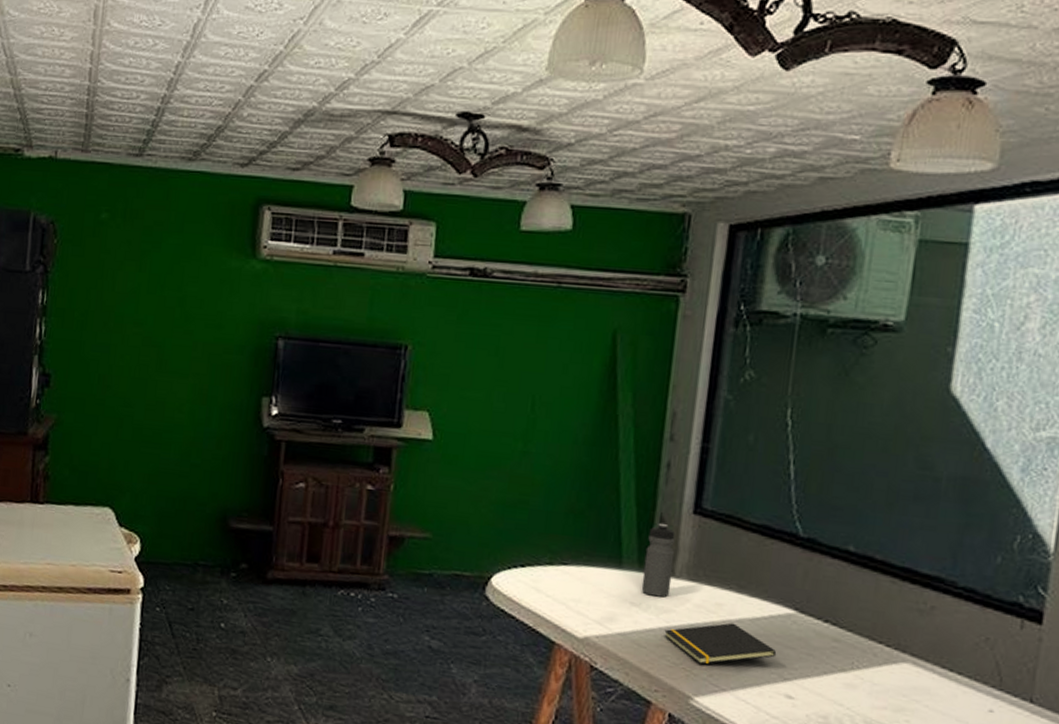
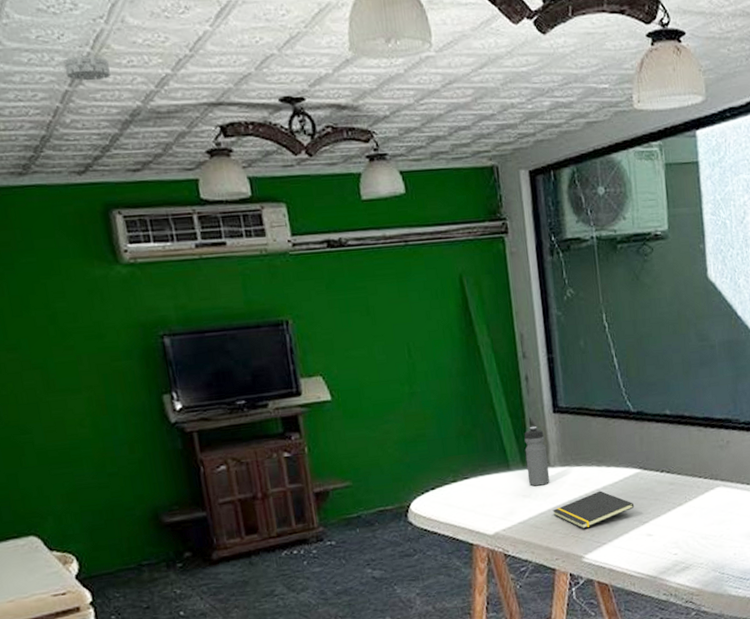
smoke detector: none [255,54,297,79] -> present [63,56,111,81]

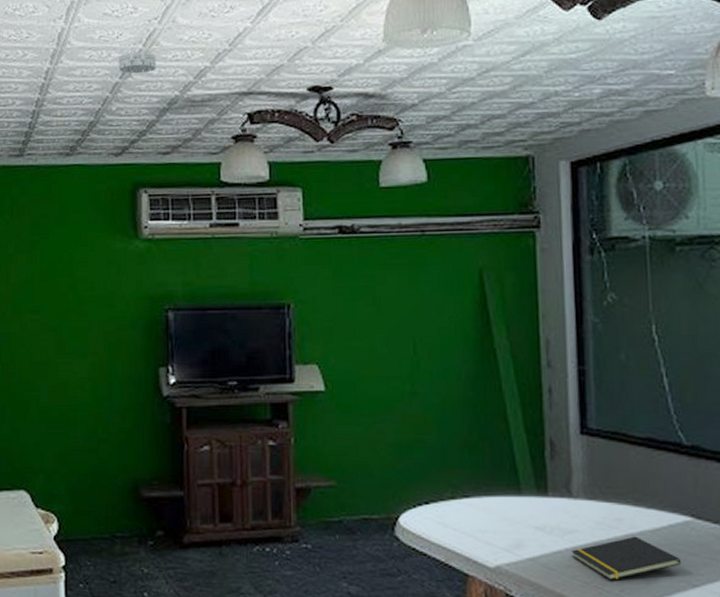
water bottle: present [524,426,550,487] -> none [541,446,571,519]

